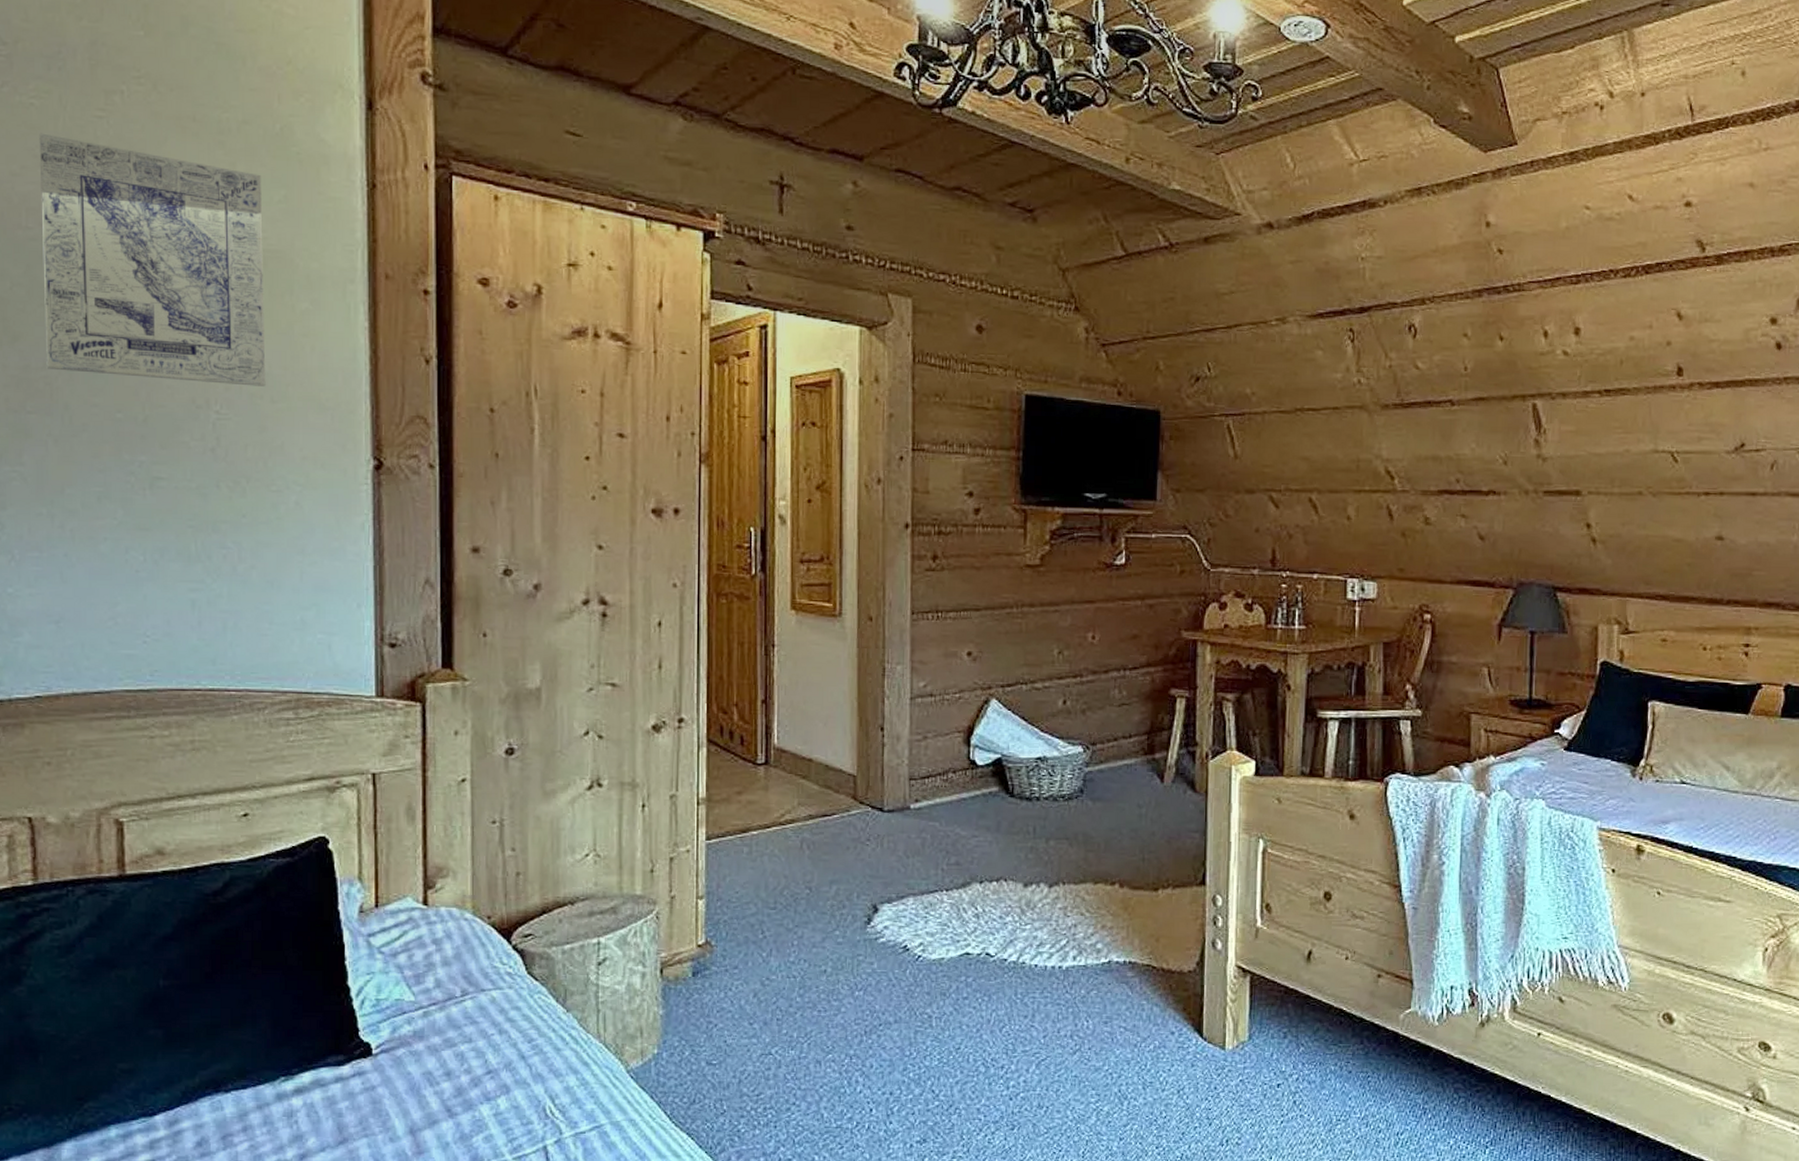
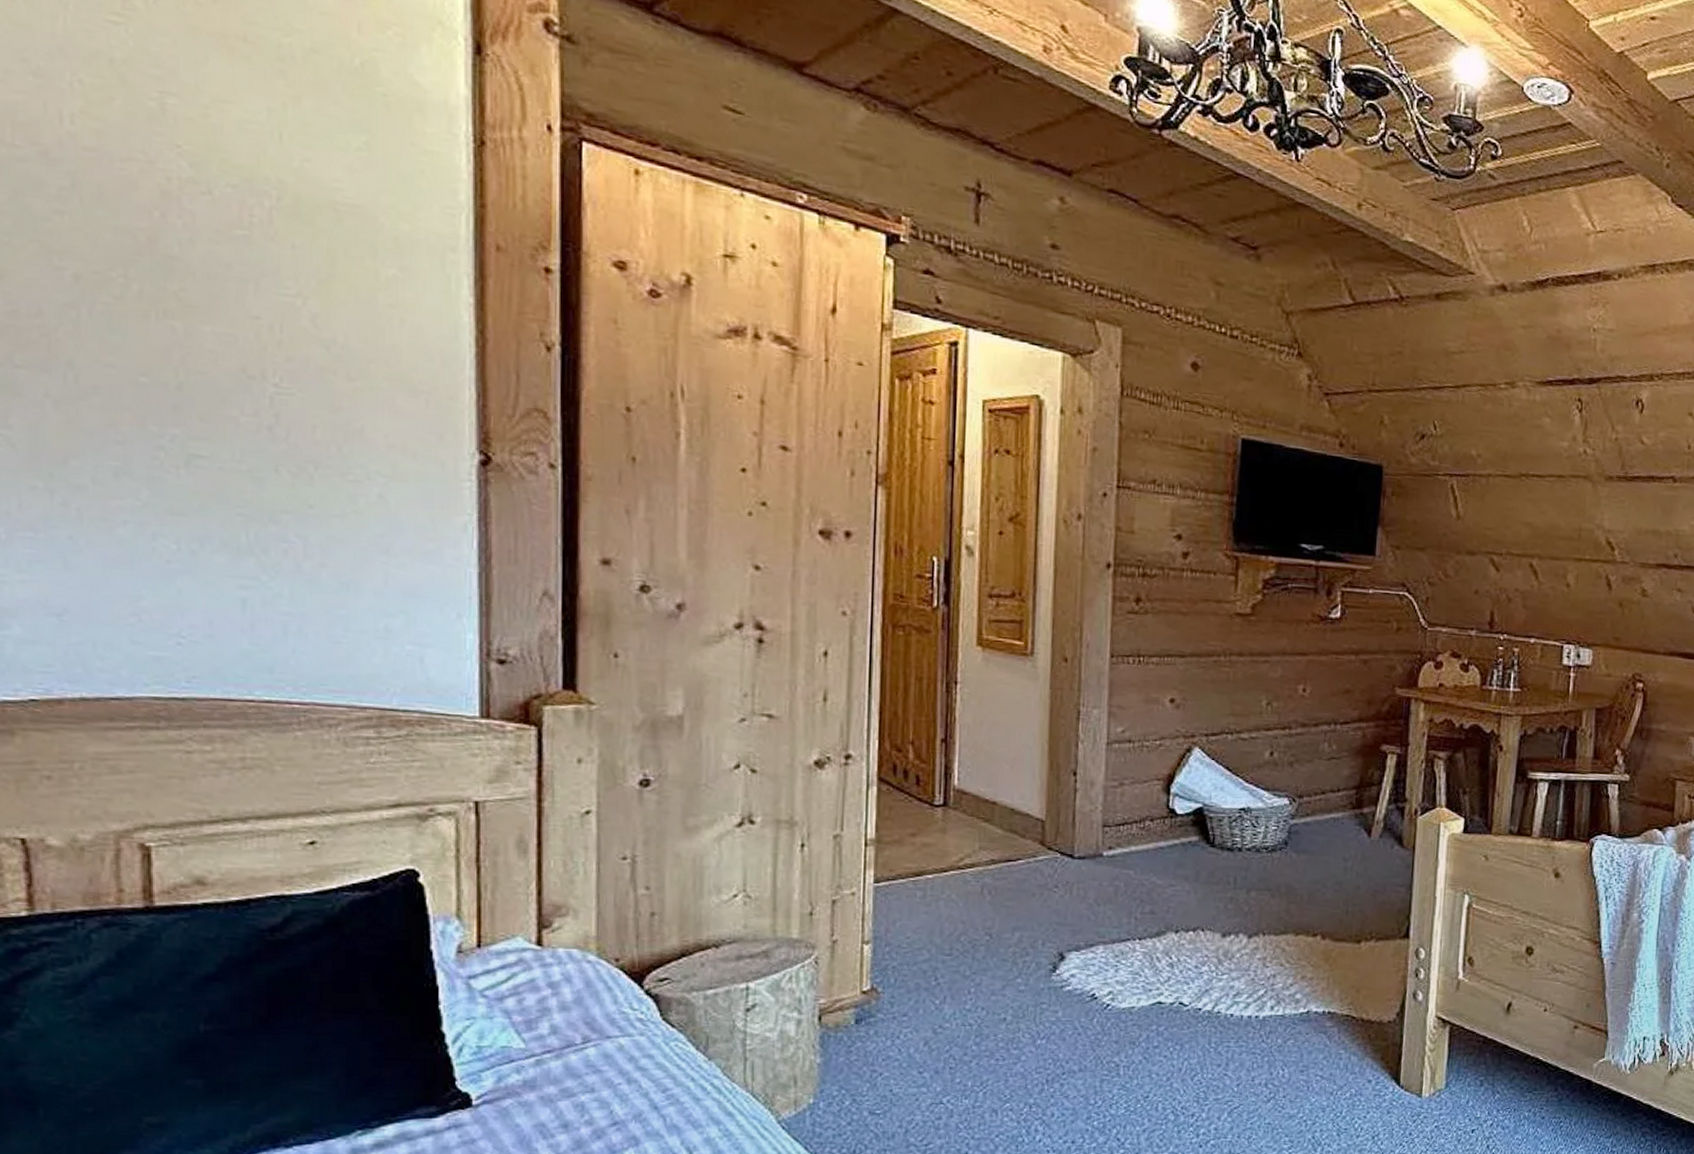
wall art: present [39,133,266,387] -> none [29,33,340,361]

